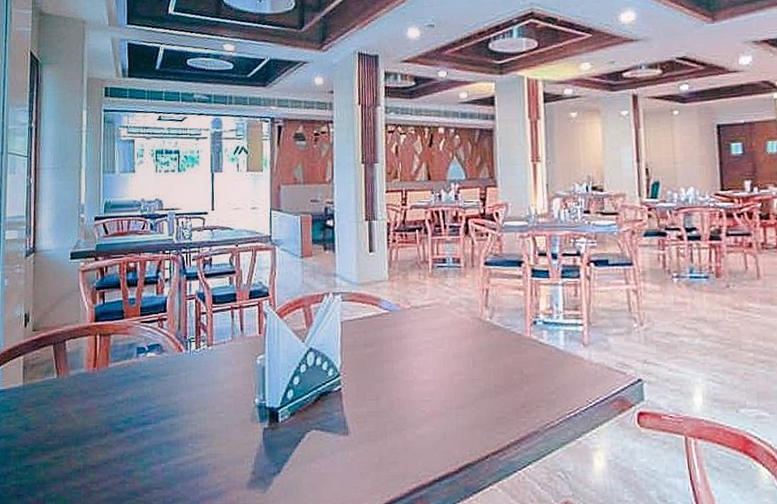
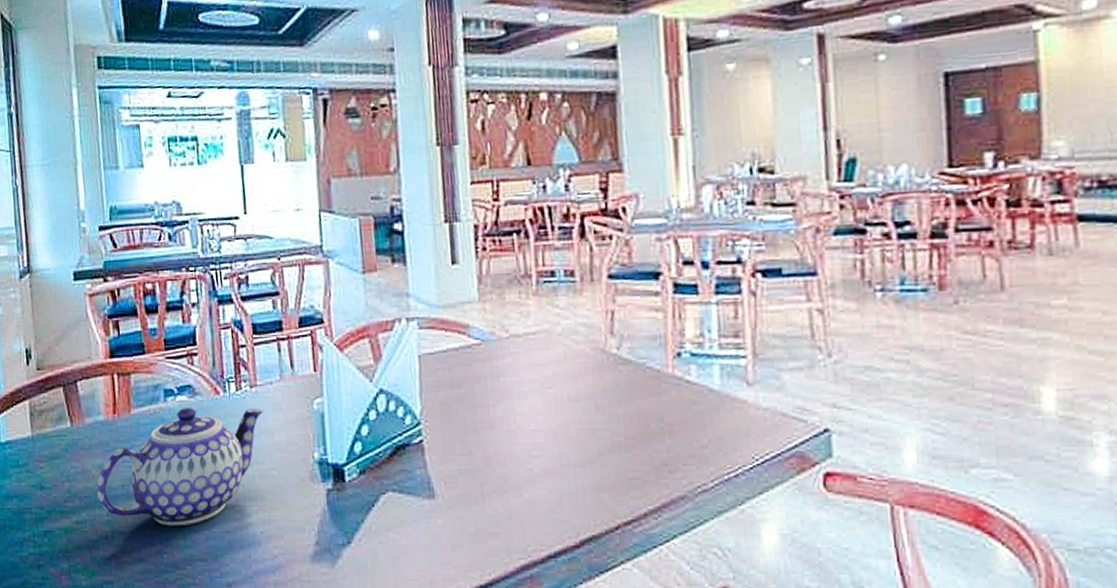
teapot: none [74,362,217,460] -> present [96,408,264,527]

